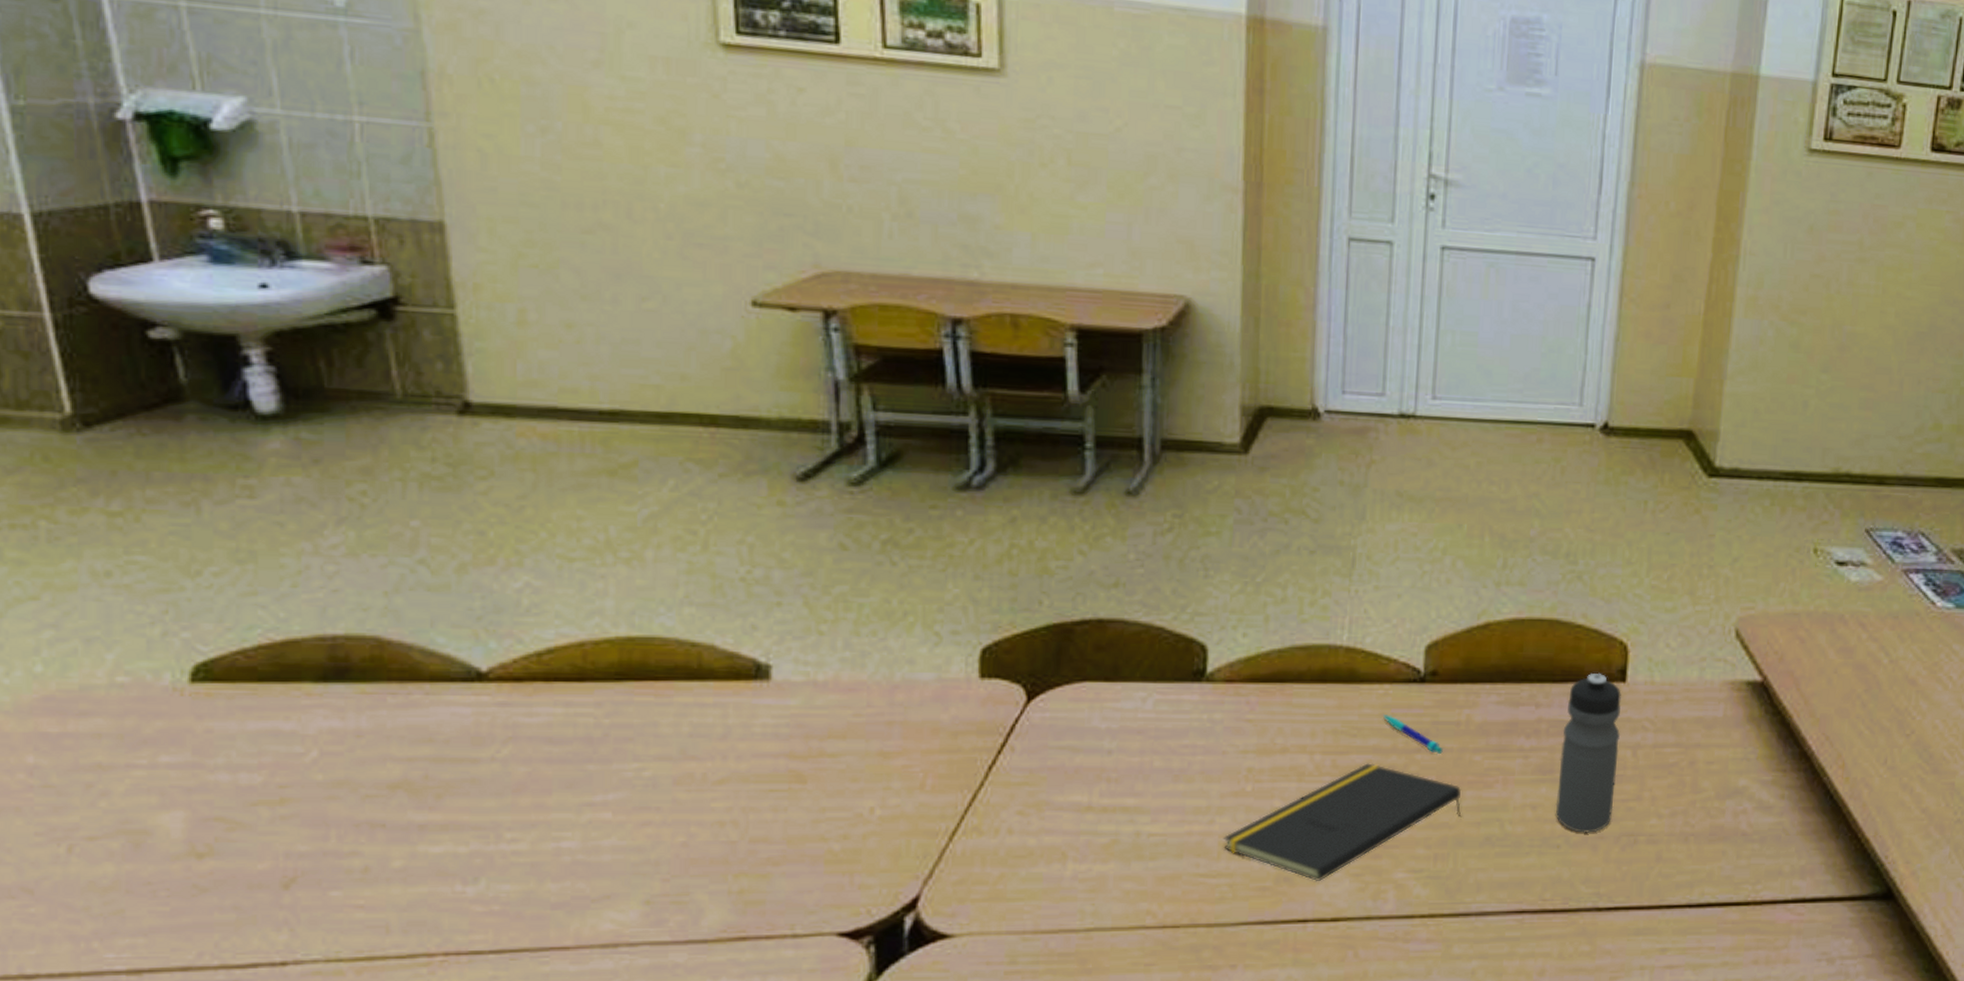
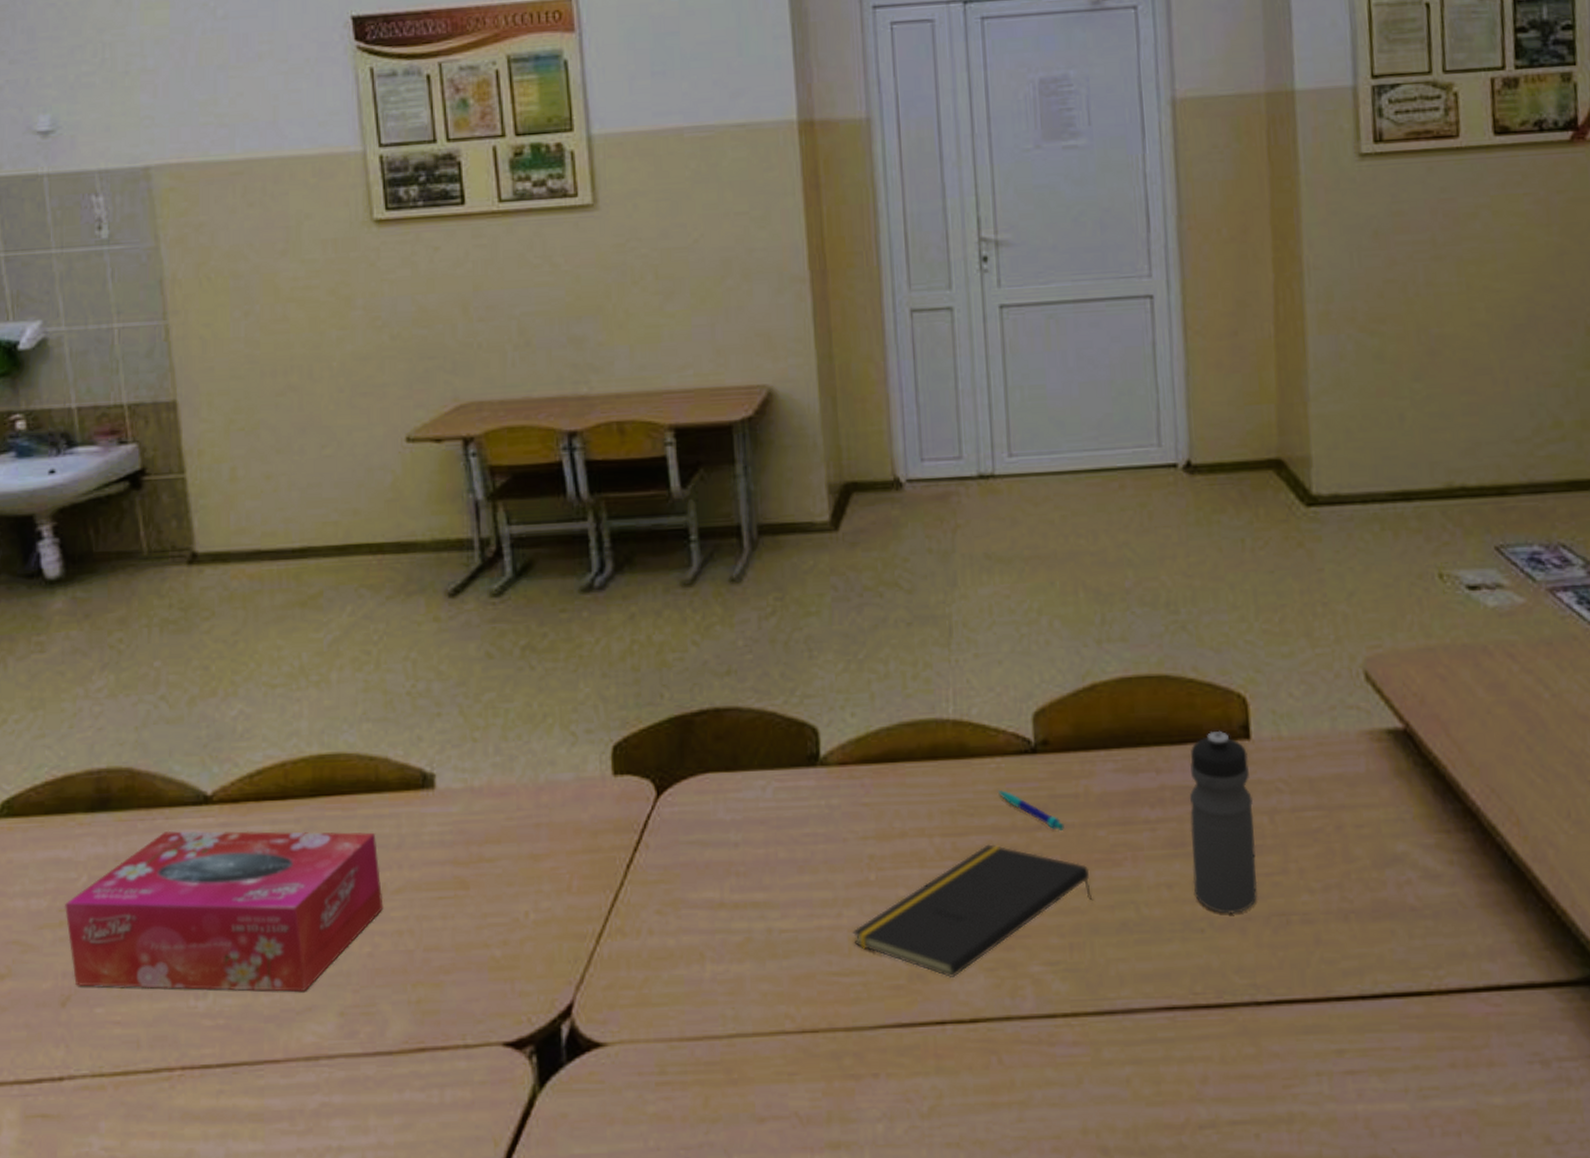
tissue box: none [286,707,703,880] -> present [64,830,384,993]

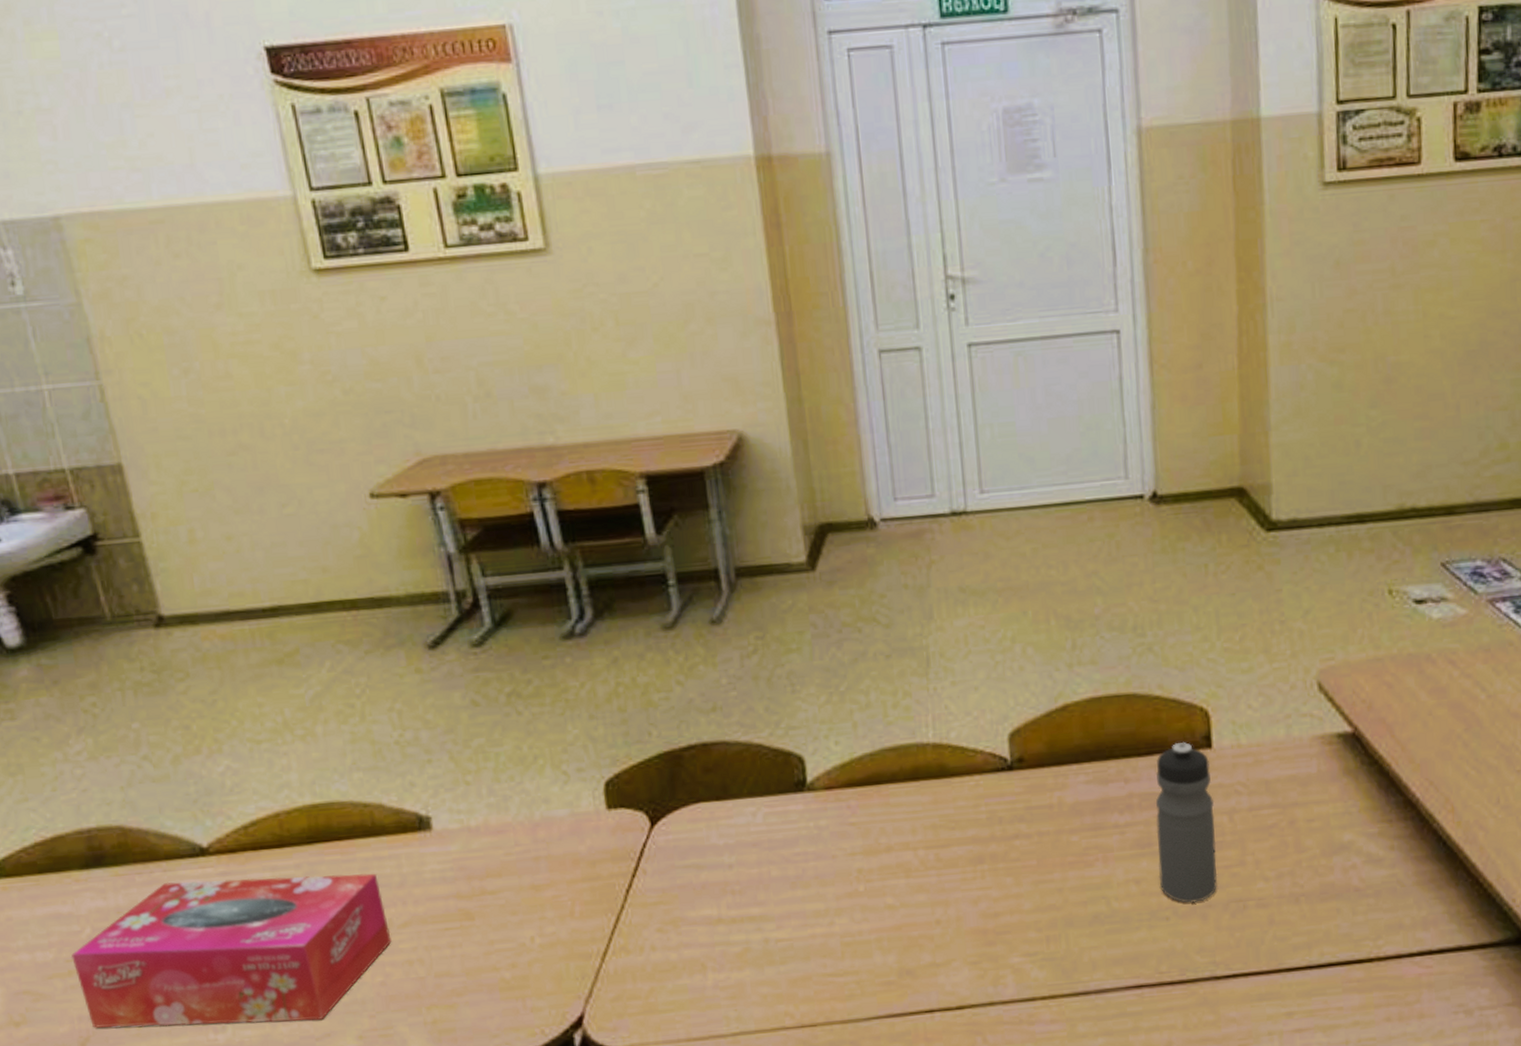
notepad: present [852,844,1093,979] -> none [844,853,1067,973]
pen: present [997,790,1064,832] -> none [976,805,1040,839]

